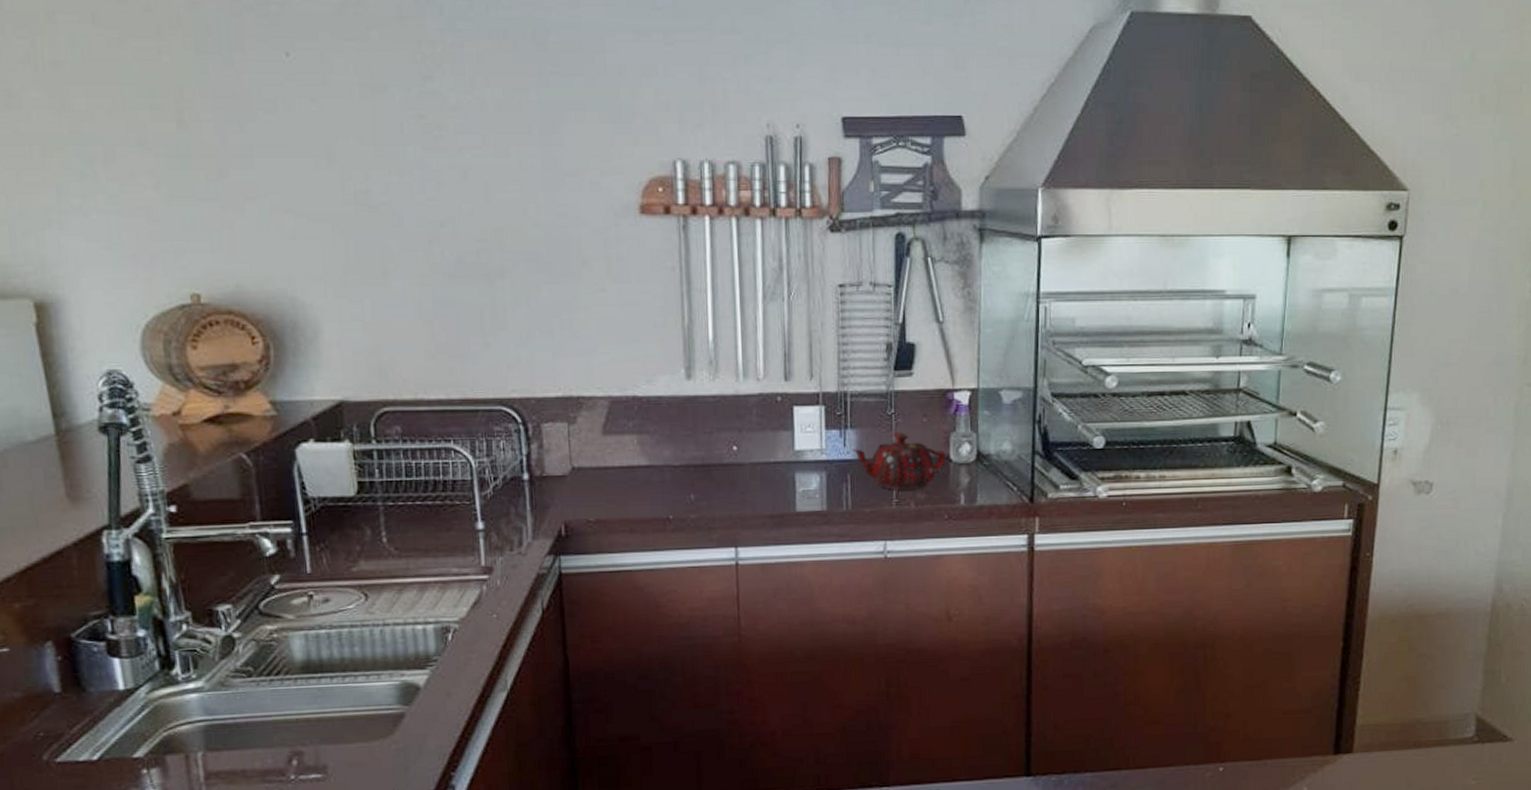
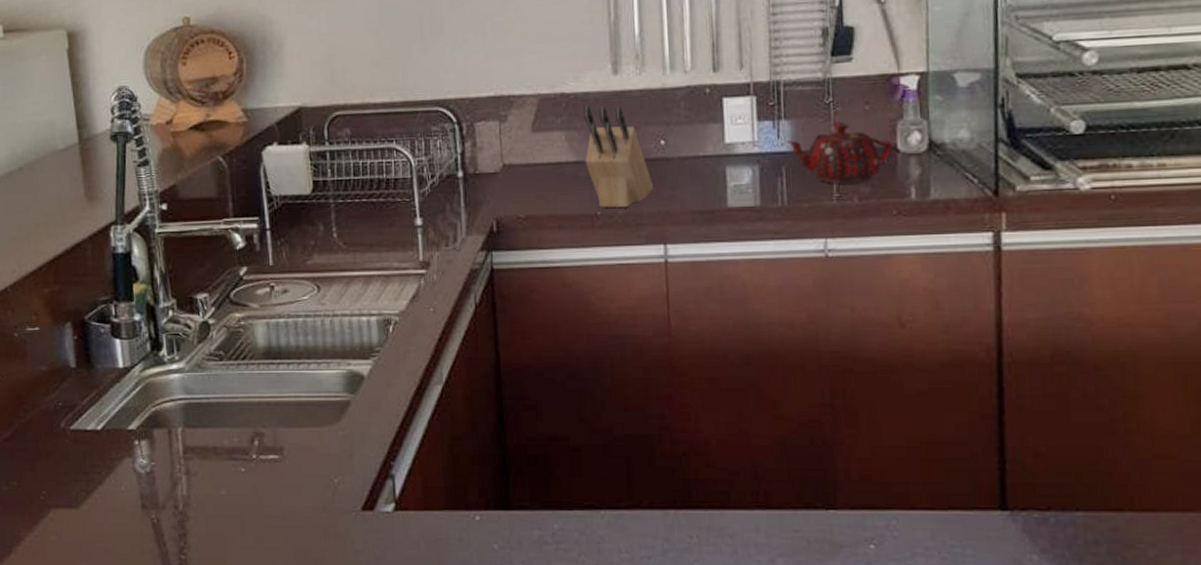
knife block: none [656,409,725,512] -> present [583,105,653,208]

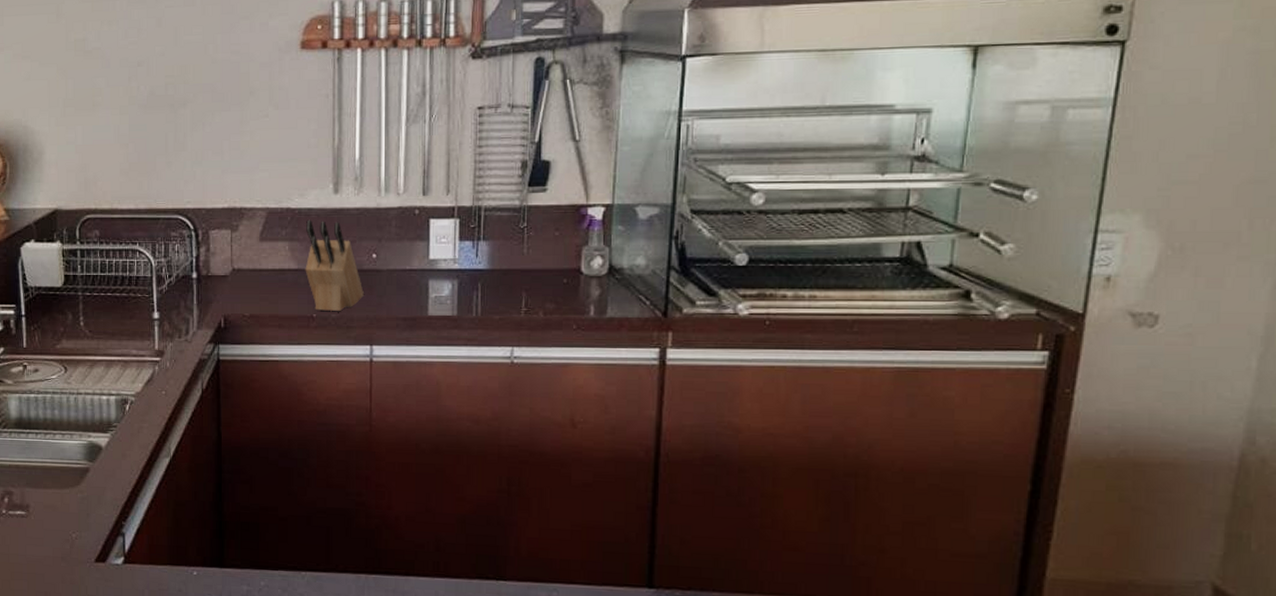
teapot: present [787,121,893,184] -> none [484,244,577,300]

